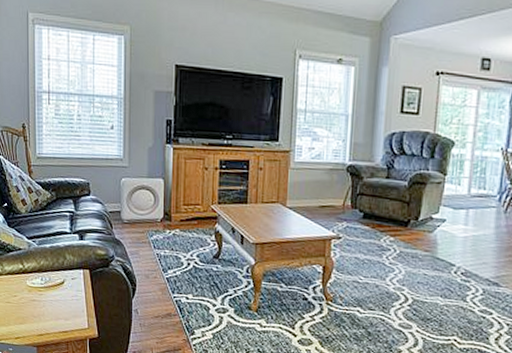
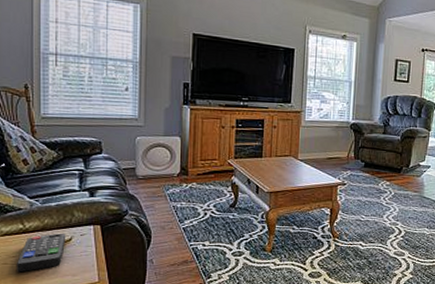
remote control: none [17,275,59,312] -> present [16,232,66,273]

